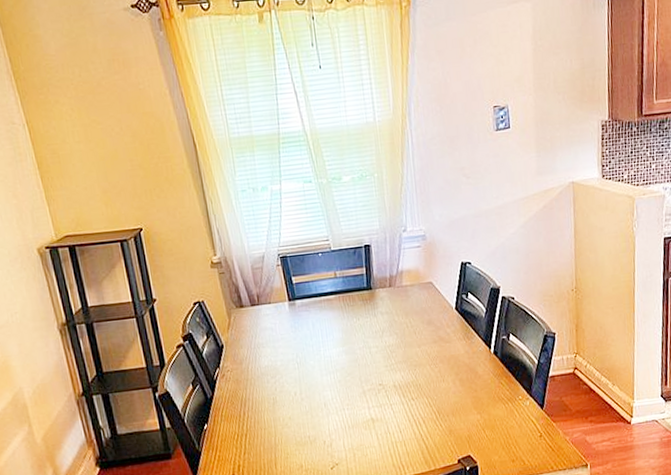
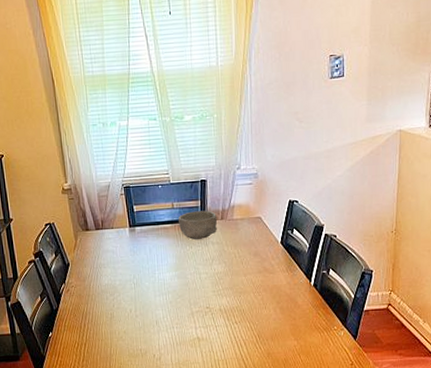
bowl: none [343,278,386,311] -> present [179,210,218,240]

